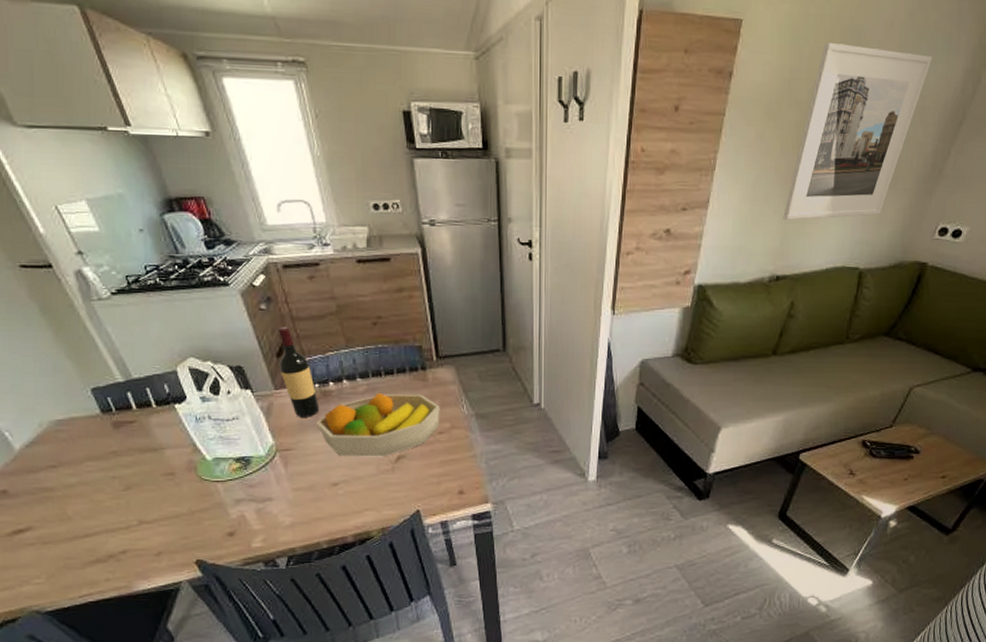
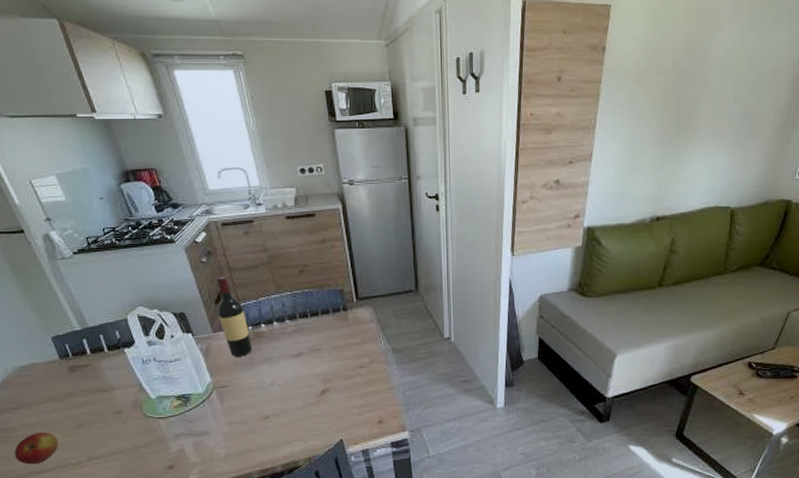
apple: none [56,492,105,528] -> present [15,431,58,465]
fruit bowl: present [316,392,440,457] -> none [249,332,360,392]
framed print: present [783,42,932,220] -> none [659,19,777,168]

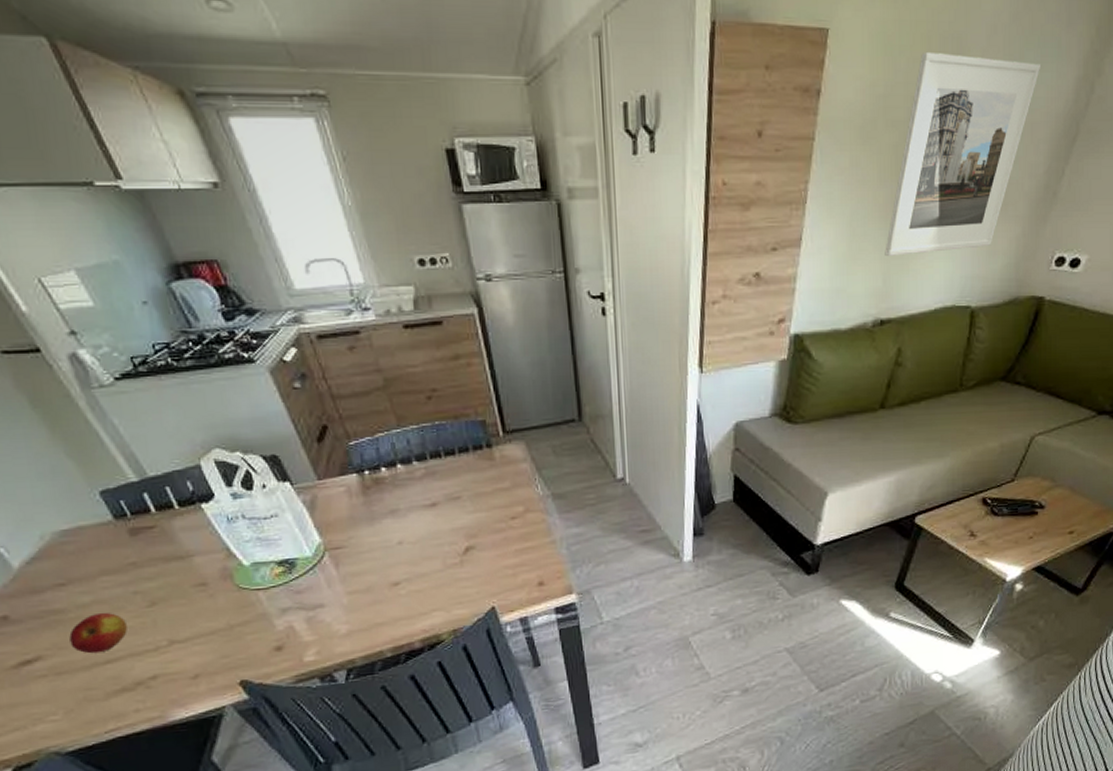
wine bottle: present [217,276,253,357] -> none [316,406,372,510]
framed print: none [659,19,777,168] -> present [885,51,1040,256]

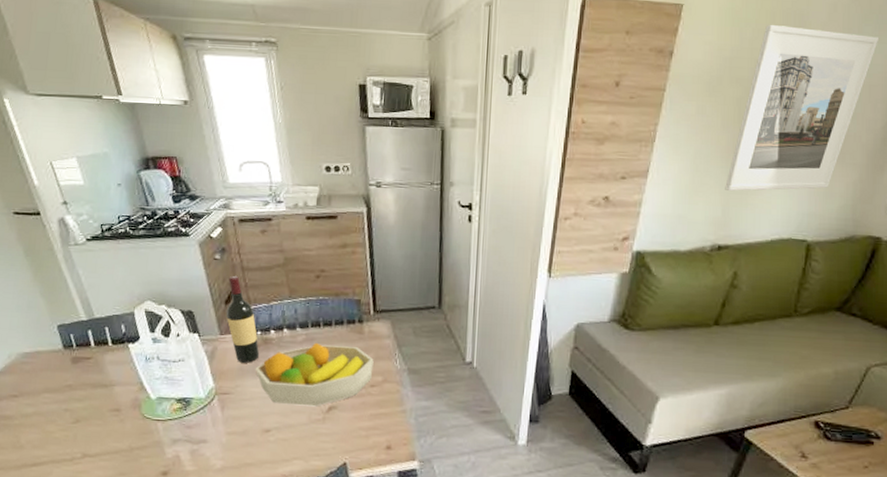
apple: present [69,612,128,654] -> none [10,422,54,457]
wine bottle: none [316,406,372,510] -> present [226,275,260,363]
fruit bowl: none [368,476,512,551] -> present [255,342,374,407]

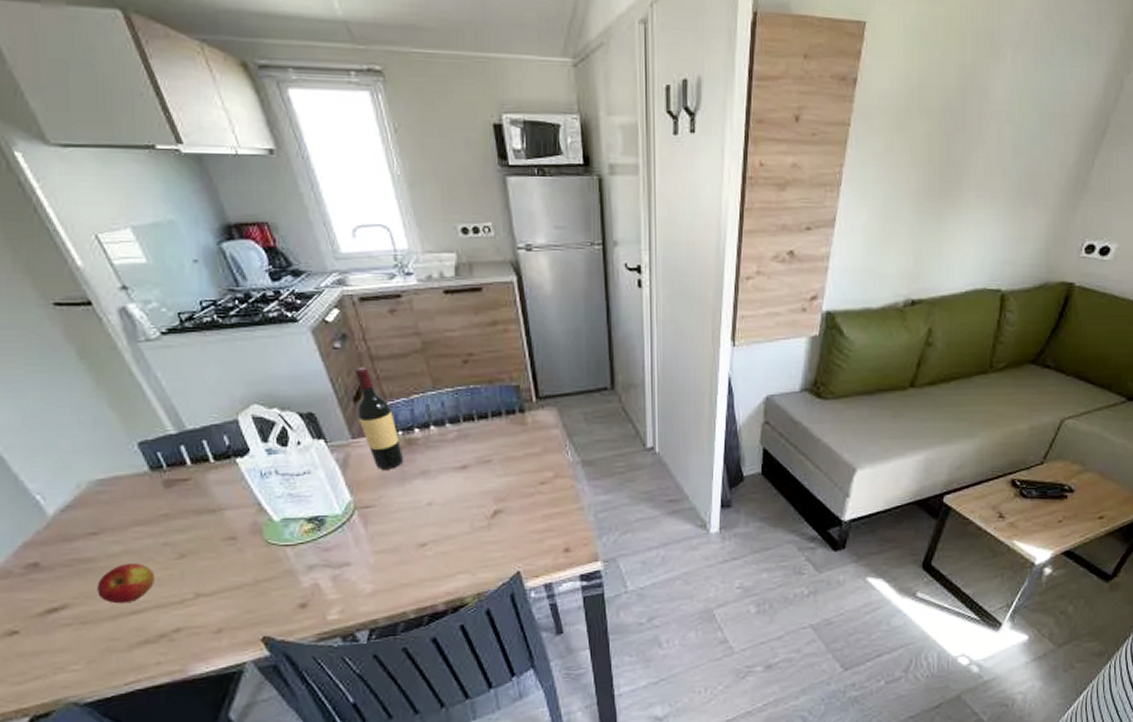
apple: none [10,422,54,457] -> present [97,562,155,604]
fruit bowl: present [255,342,374,407] -> none [400,439,542,513]
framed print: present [725,24,878,191] -> none [917,45,1071,239]

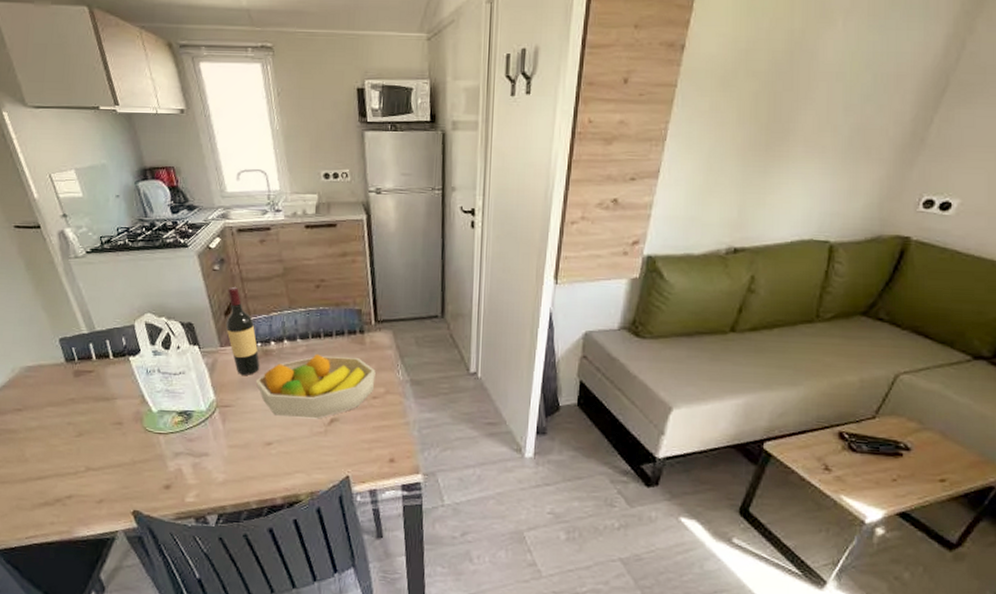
apple: present [97,562,155,604] -> none [16,436,58,470]
fruit bowl: none [400,439,542,513] -> present [255,353,376,419]

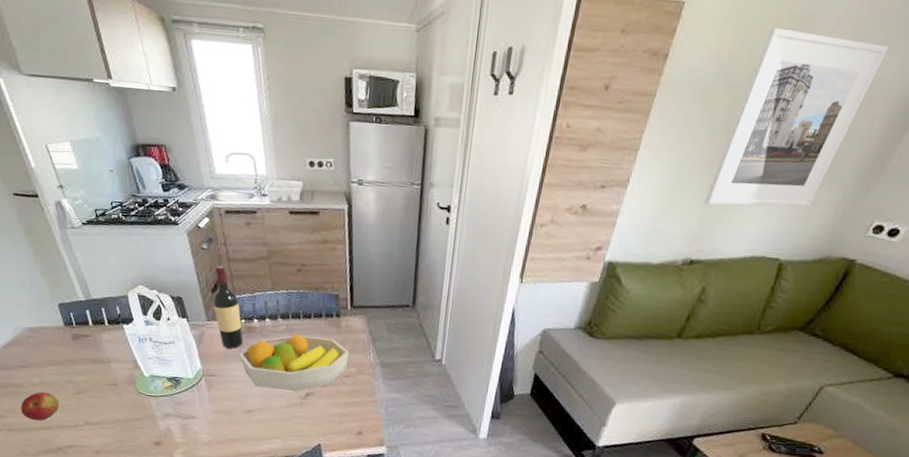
apple: none [16,436,58,470] -> present [21,391,59,421]
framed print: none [741,13,907,191] -> present [704,27,888,208]

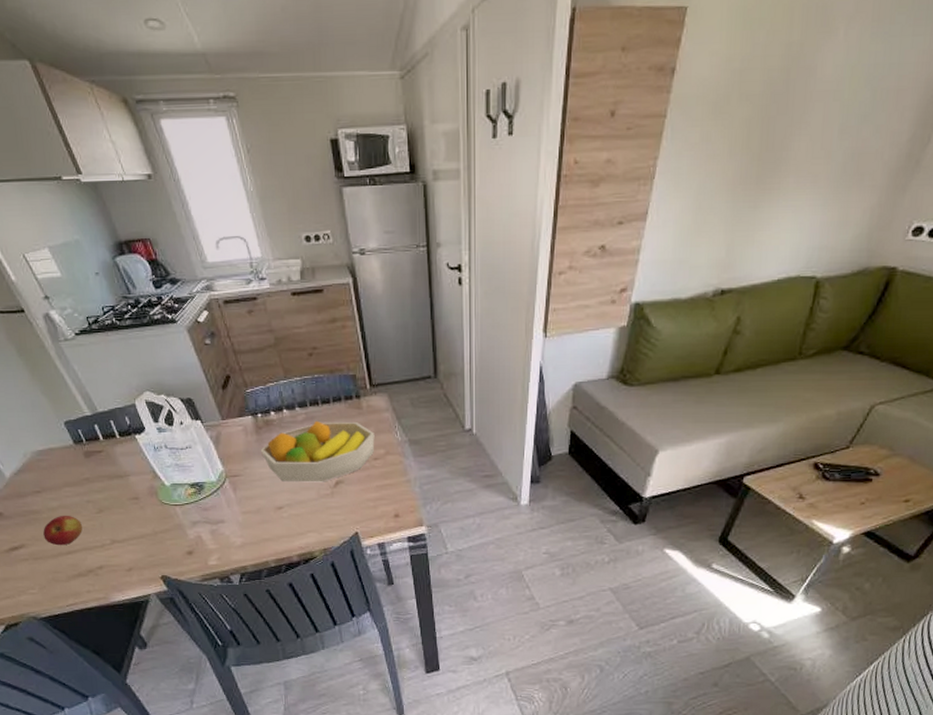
wine bottle: present [212,265,244,349] -> none [222,359,263,445]
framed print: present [704,27,888,208] -> none [730,22,913,228]

